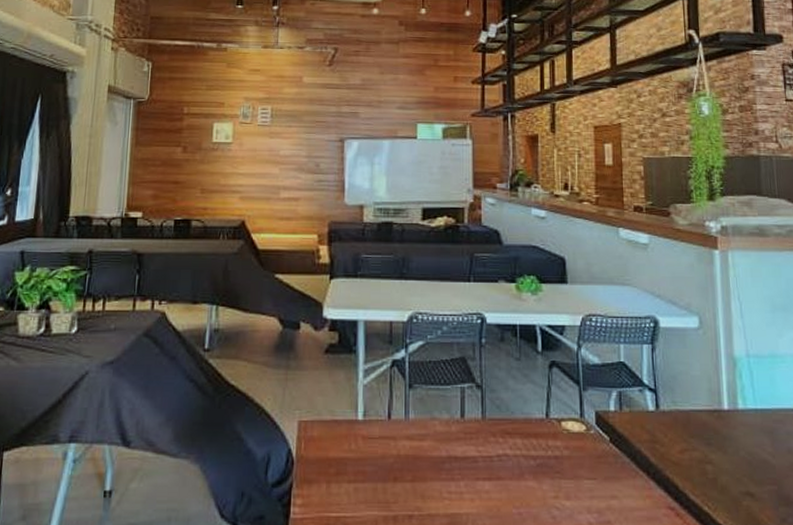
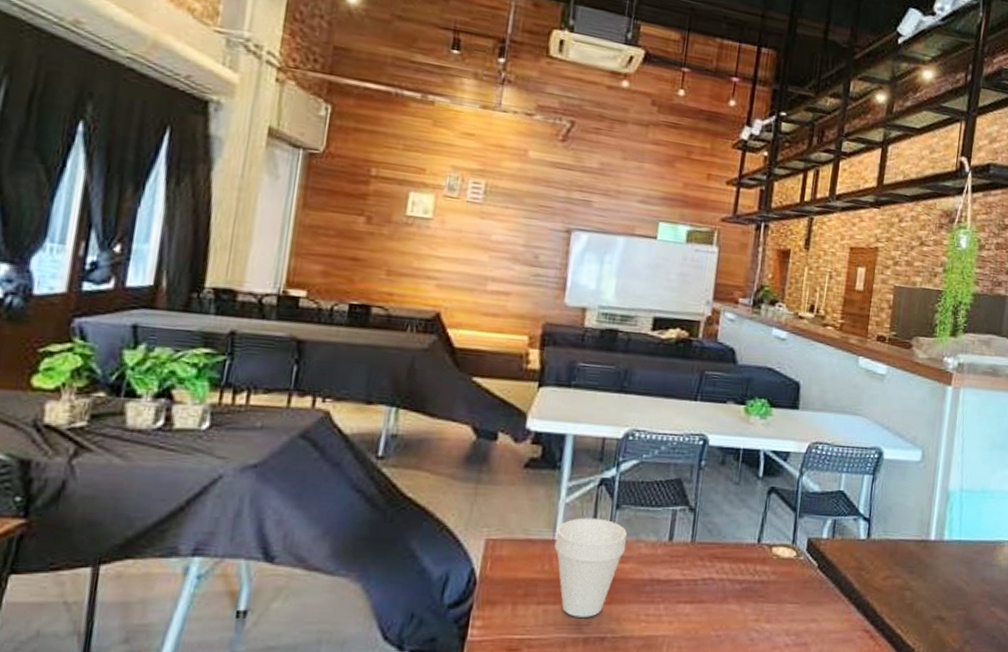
cup: none [358,398,422,495] -> present [554,518,628,617]

